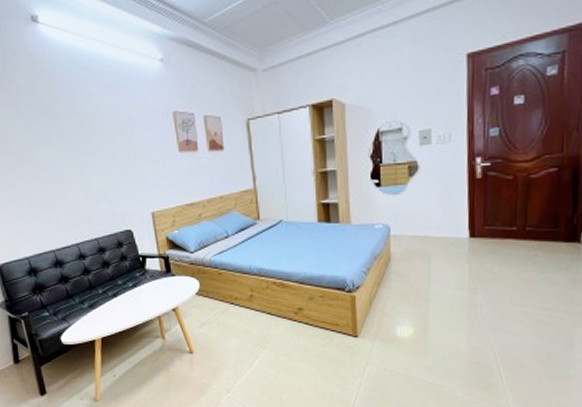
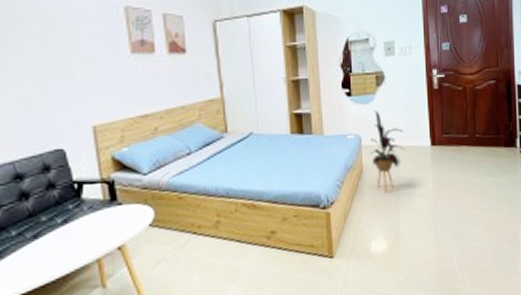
house plant: none [400,200,440,281] -> present [371,110,406,192]

